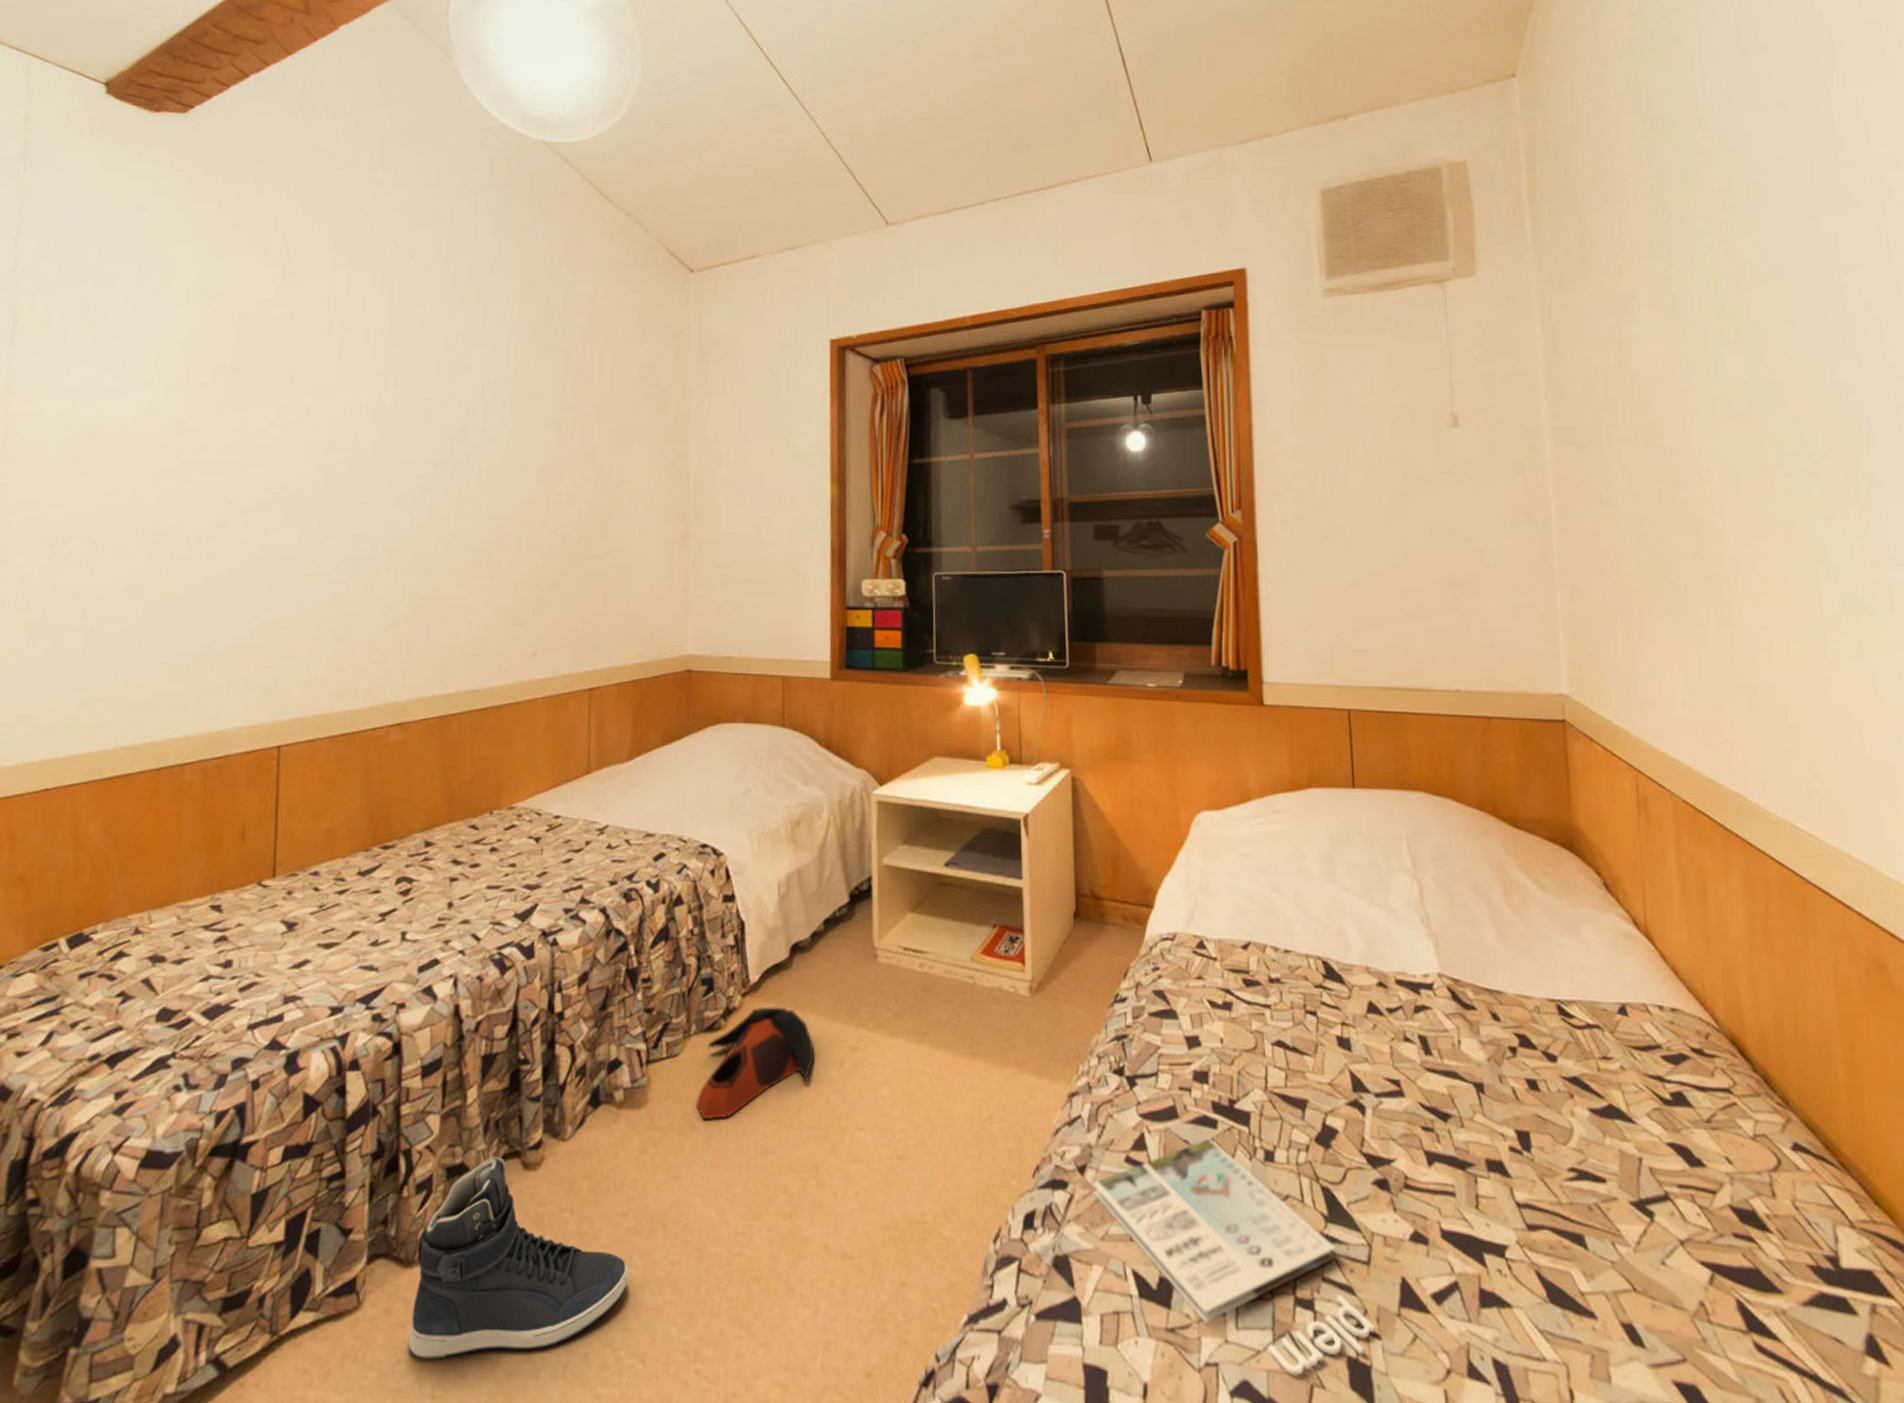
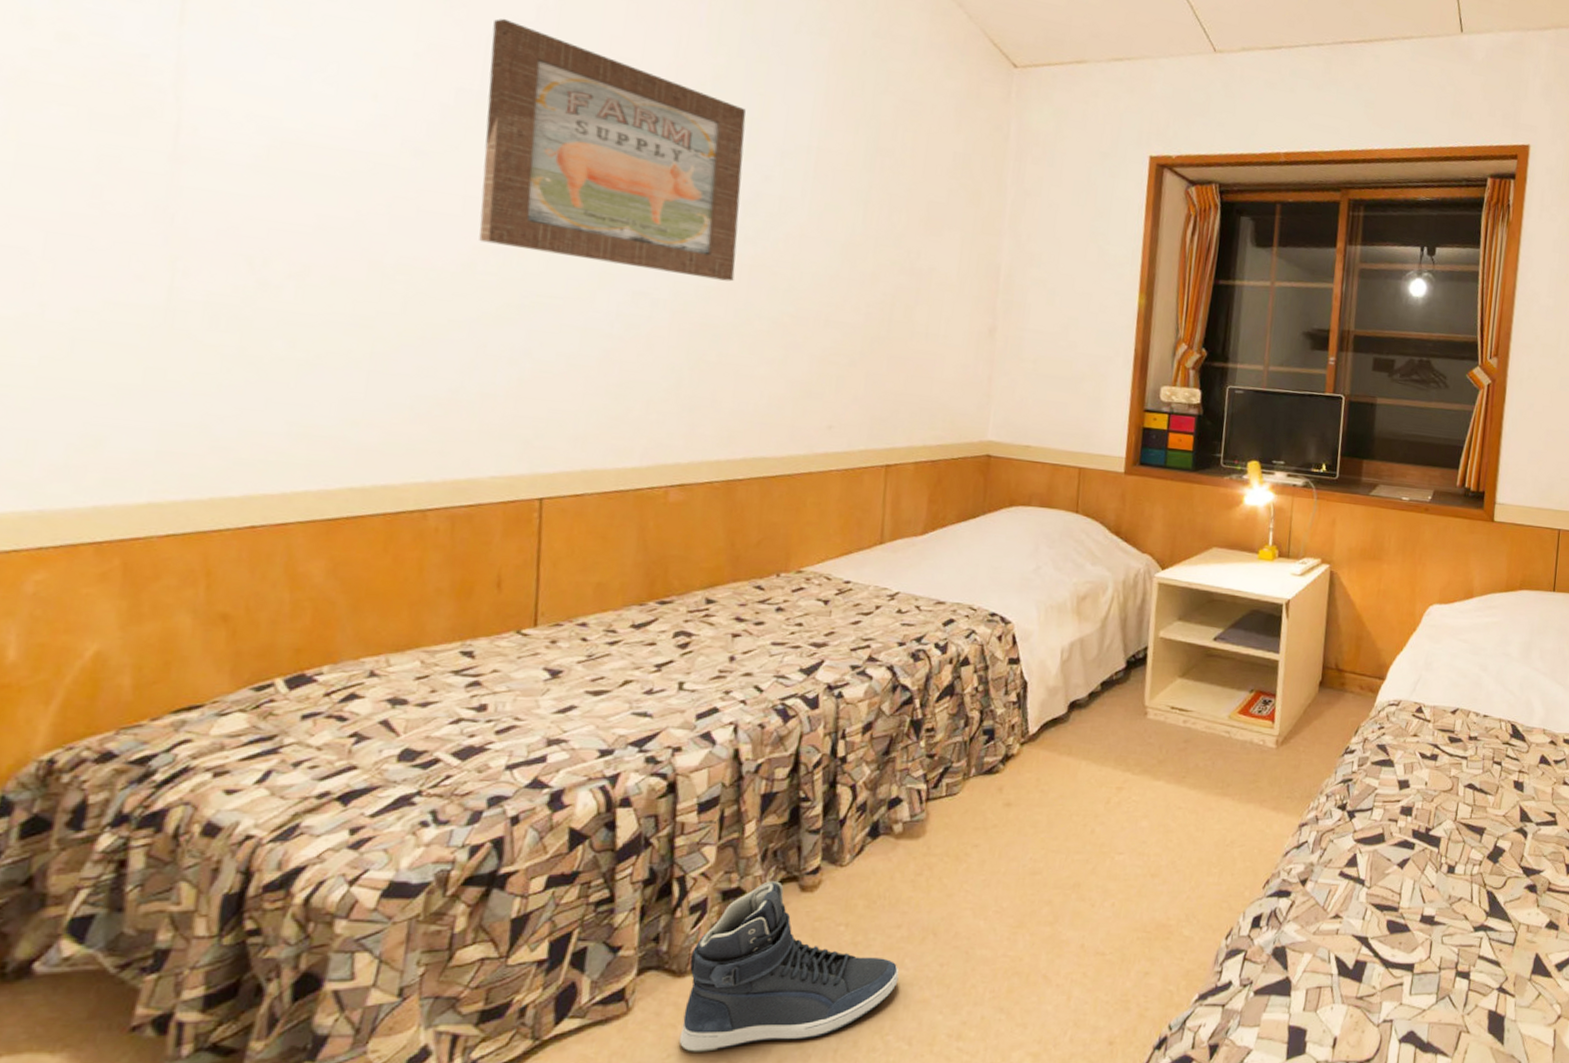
wall art: none [229,300,450,516] -> present [479,18,746,282]
bag: present [695,1006,815,1121] -> none [970,754,1084,848]
magazine: present [1093,1138,1376,1376] -> none [1310,857,1512,1026]

